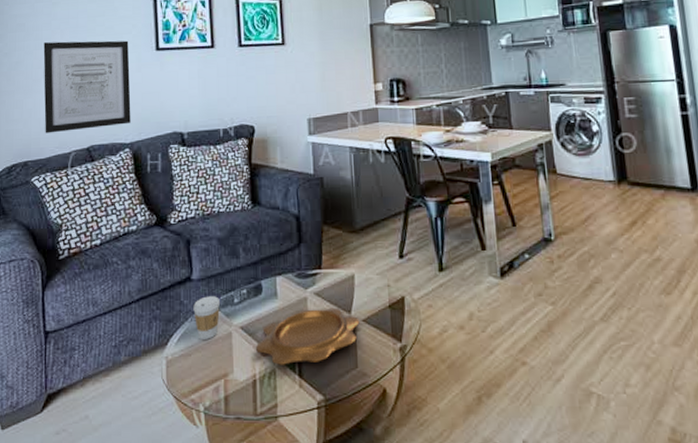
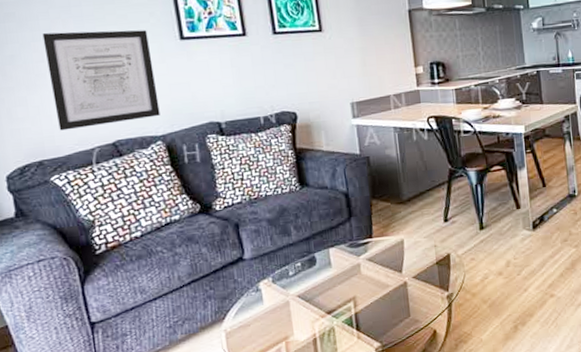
coffee cup: present [193,296,220,340] -> none [248,271,276,311]
decorative bowl: present [255,307,360,365] -> none [313,269,410,323]

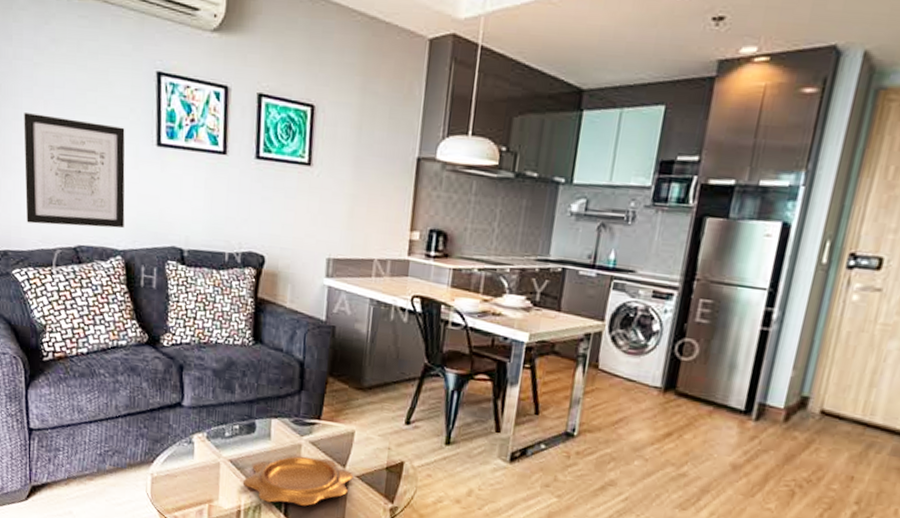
decorative bowl: none [313,269,410,323] -> present [242,454,354,506]

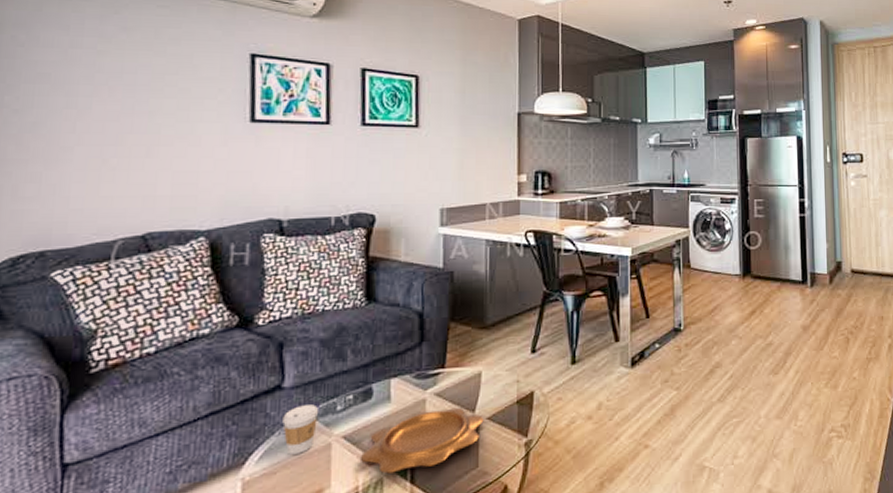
wall art: present [24,113,125,229] -> none [76,100,212,216]
coffee cup: none [182,424,210,466] -> present [282,404,318,455]

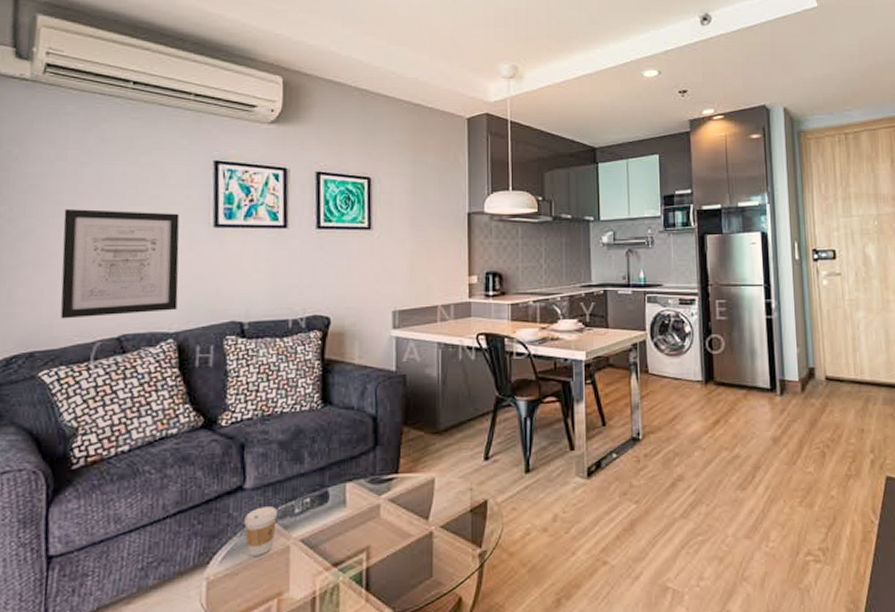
wall art: none [76,100,212,216] -> present [60,209,180,319]
decorative bowl: present [359,407,484,474] -> none [316,514,438,579]

